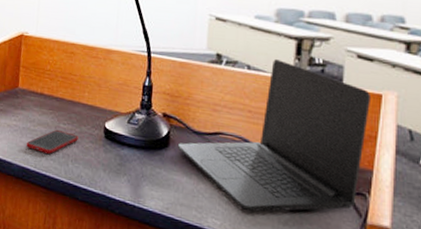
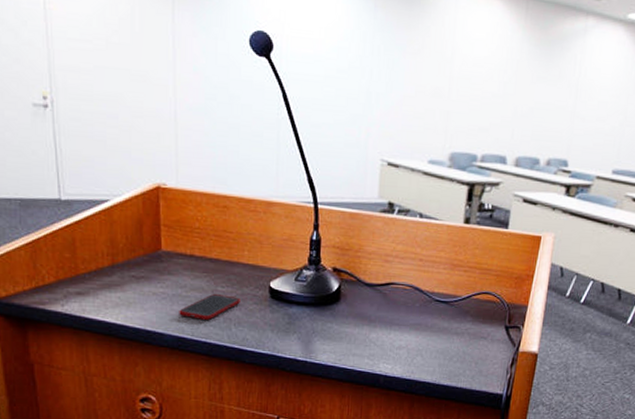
laptop: present [177,59,372,212] -> none [348,206,532,354]

